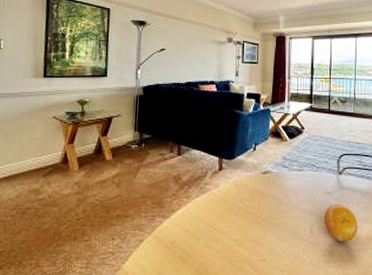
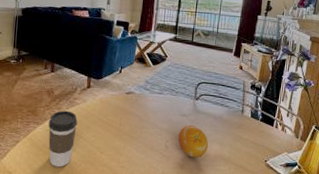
coffee cup: none [177,199,210,268] -> present [48,110,77,167]

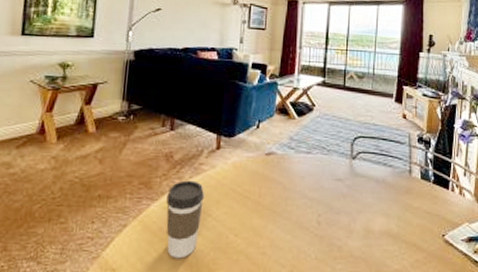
fruit: present [178,125,209,158] -> none [332,192,372,236]

